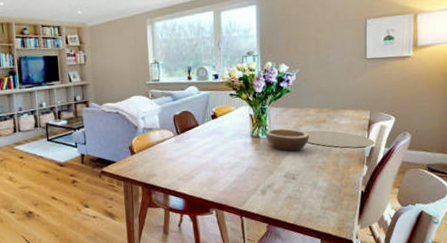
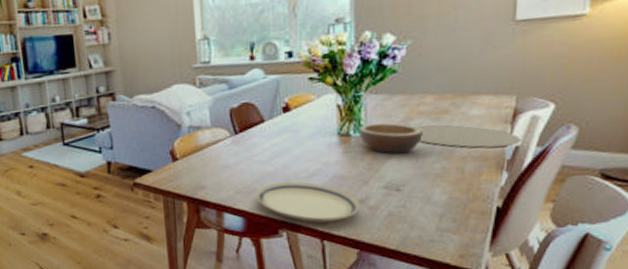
plate: none [193,171,268,203] -> present [255,181,360,223]

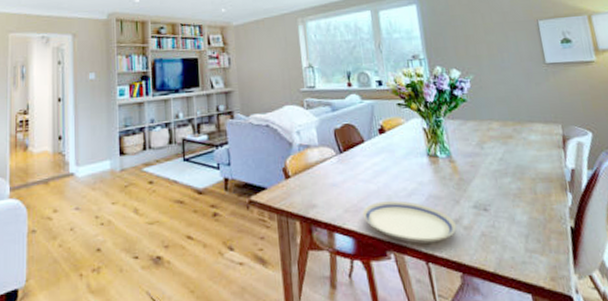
bowl: present [359,122,423,154] -> none [443,145,497,175]
placemat: present [414,124,521,148] -> none [488,148,575,171]

